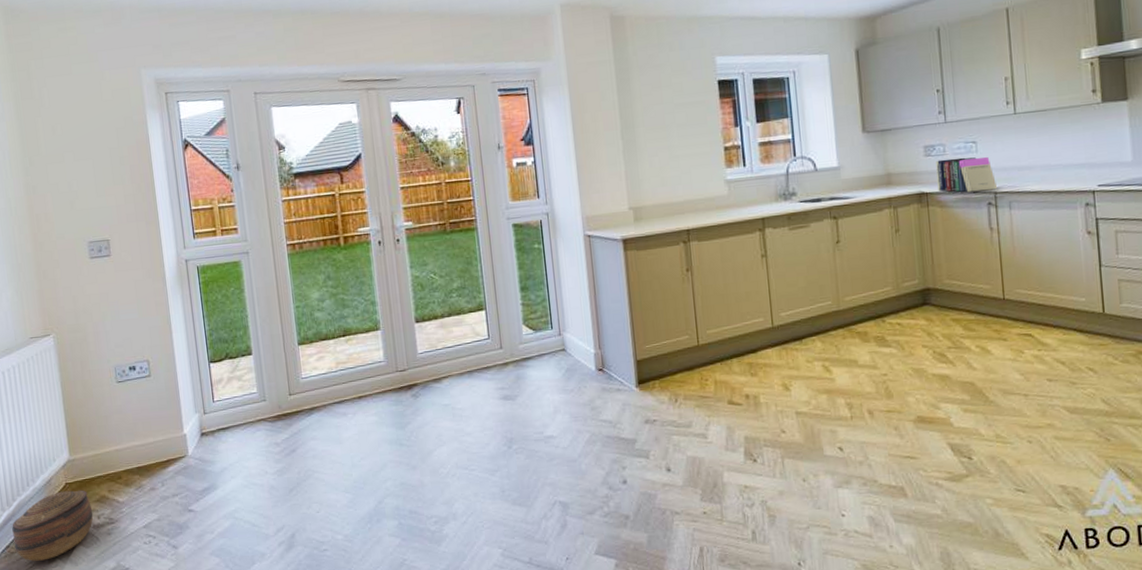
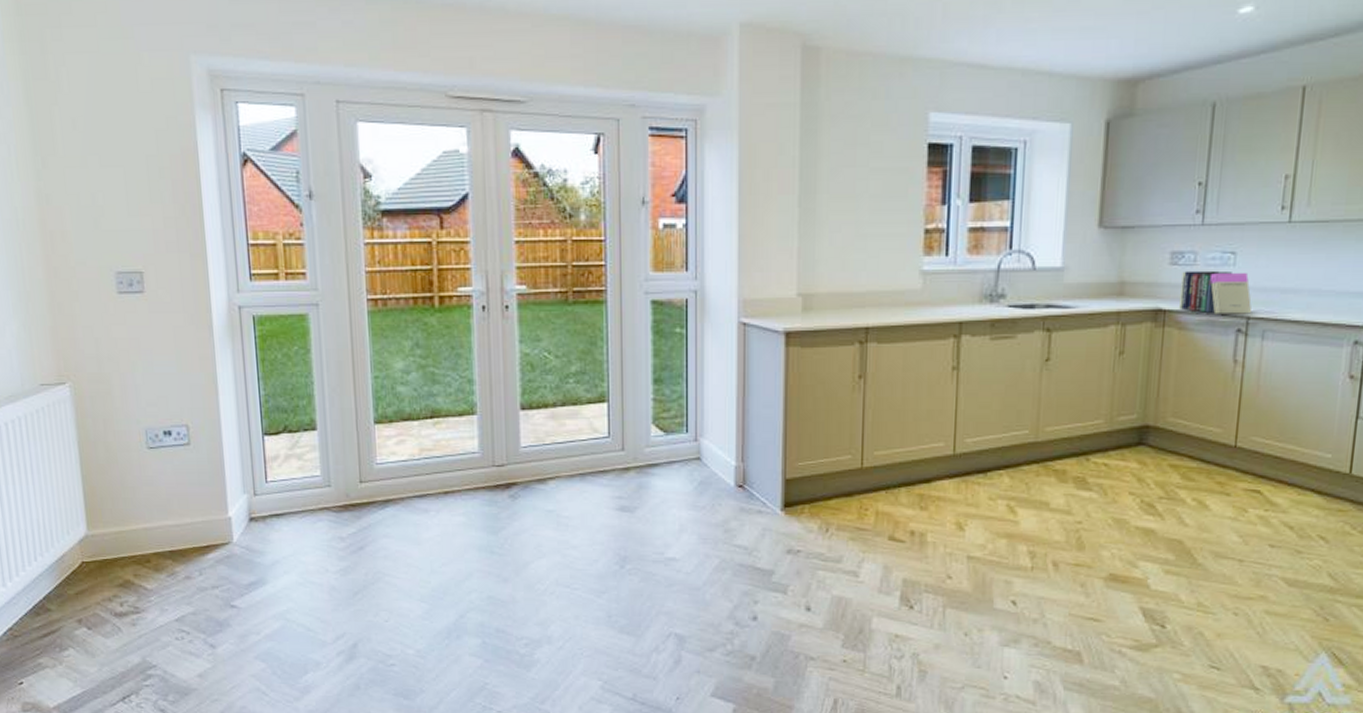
basket: present [12,490,94,561] -> none [15,571,115,648]

